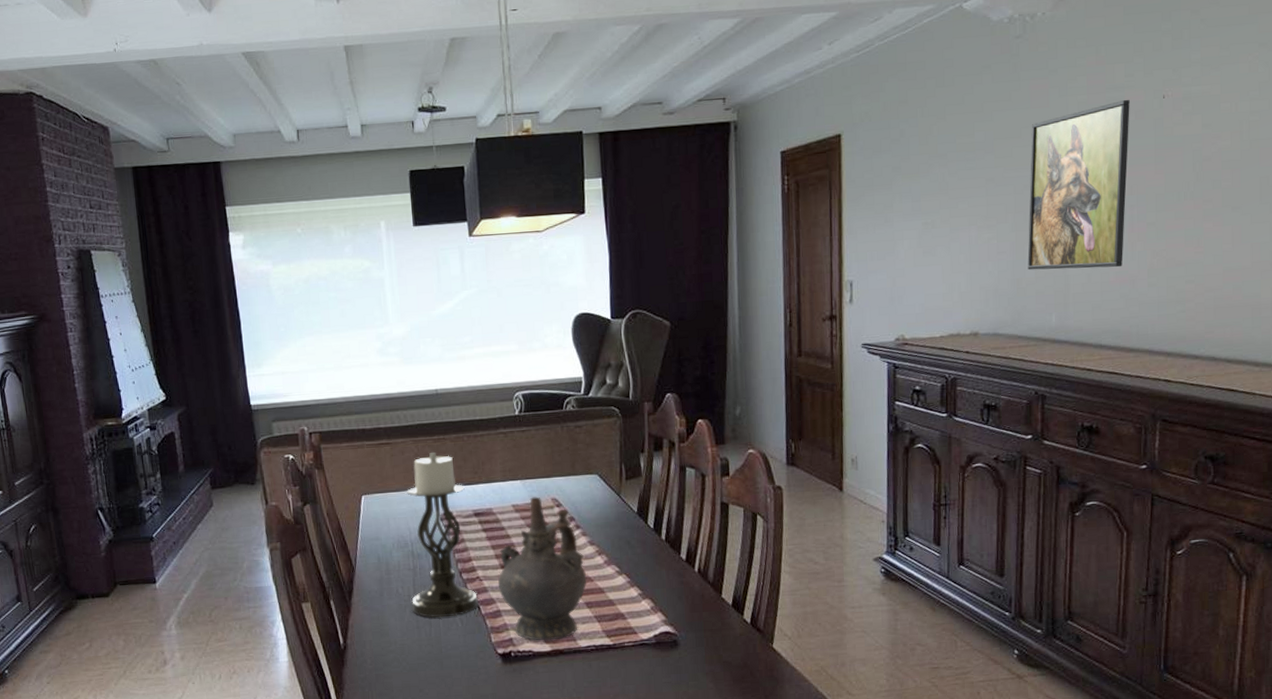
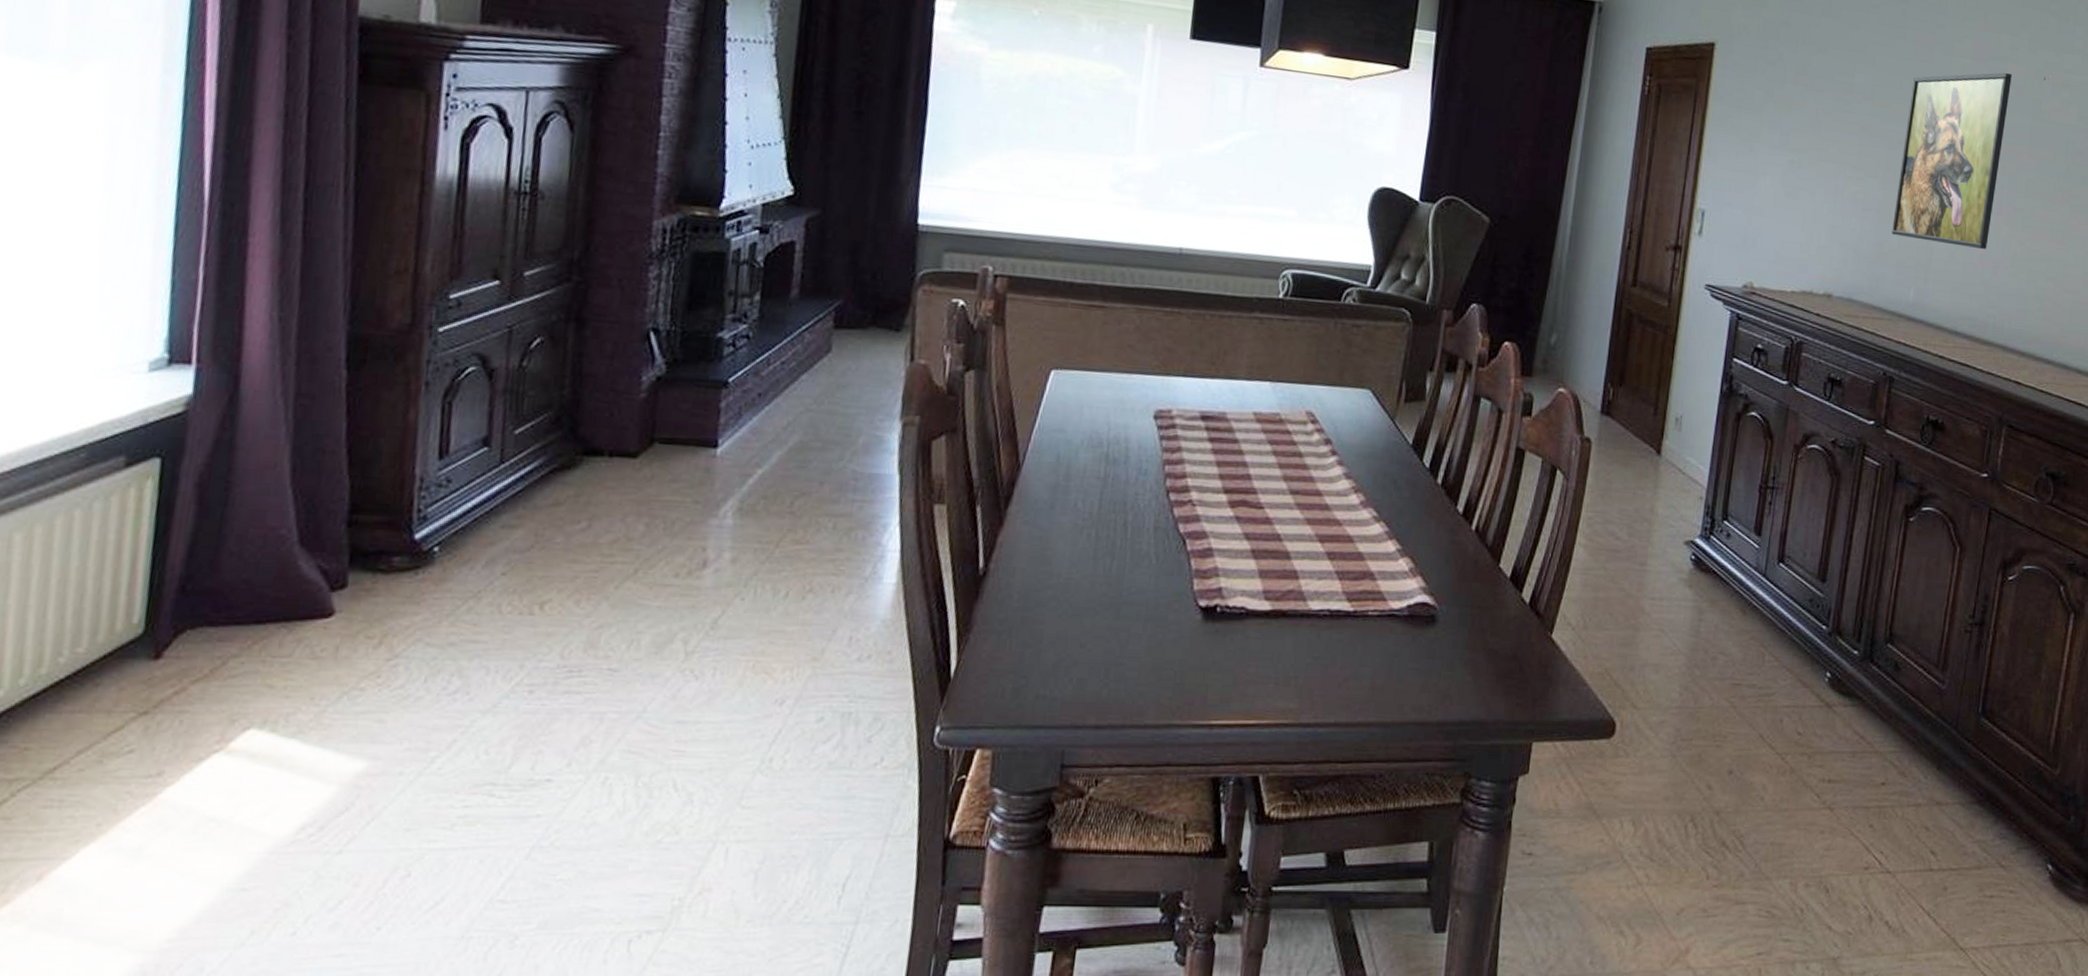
candle holder: present [407,452,478,618] -> none [1090,328,1195,549]
ceremonial vessel: present [497,497,587,641] -> none [1215,406,1335,597]

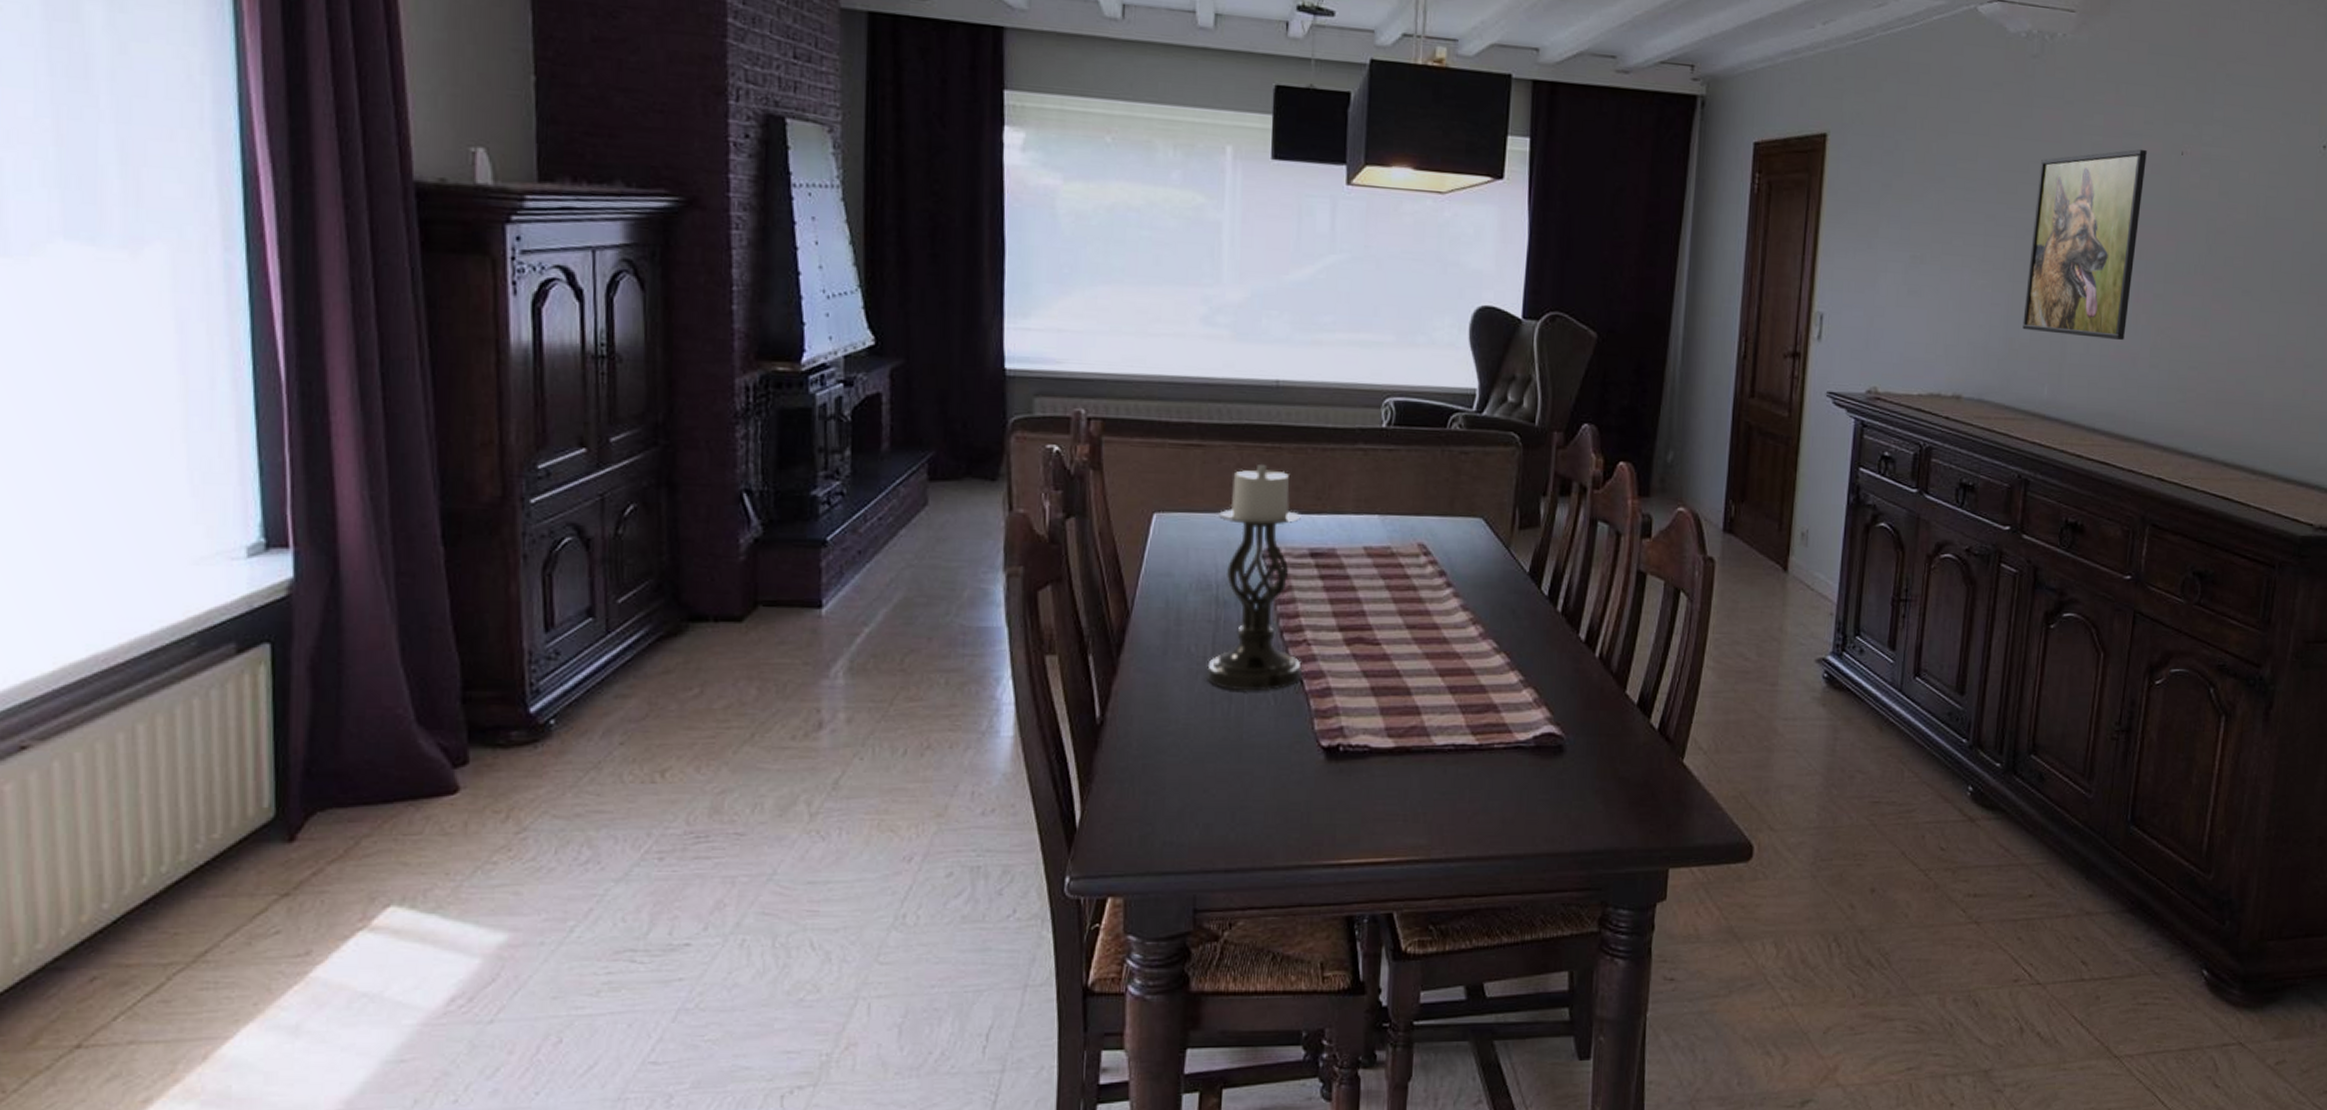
candle holder: none [1090,328,1195,549] -> present [1205,465,1302,691]

